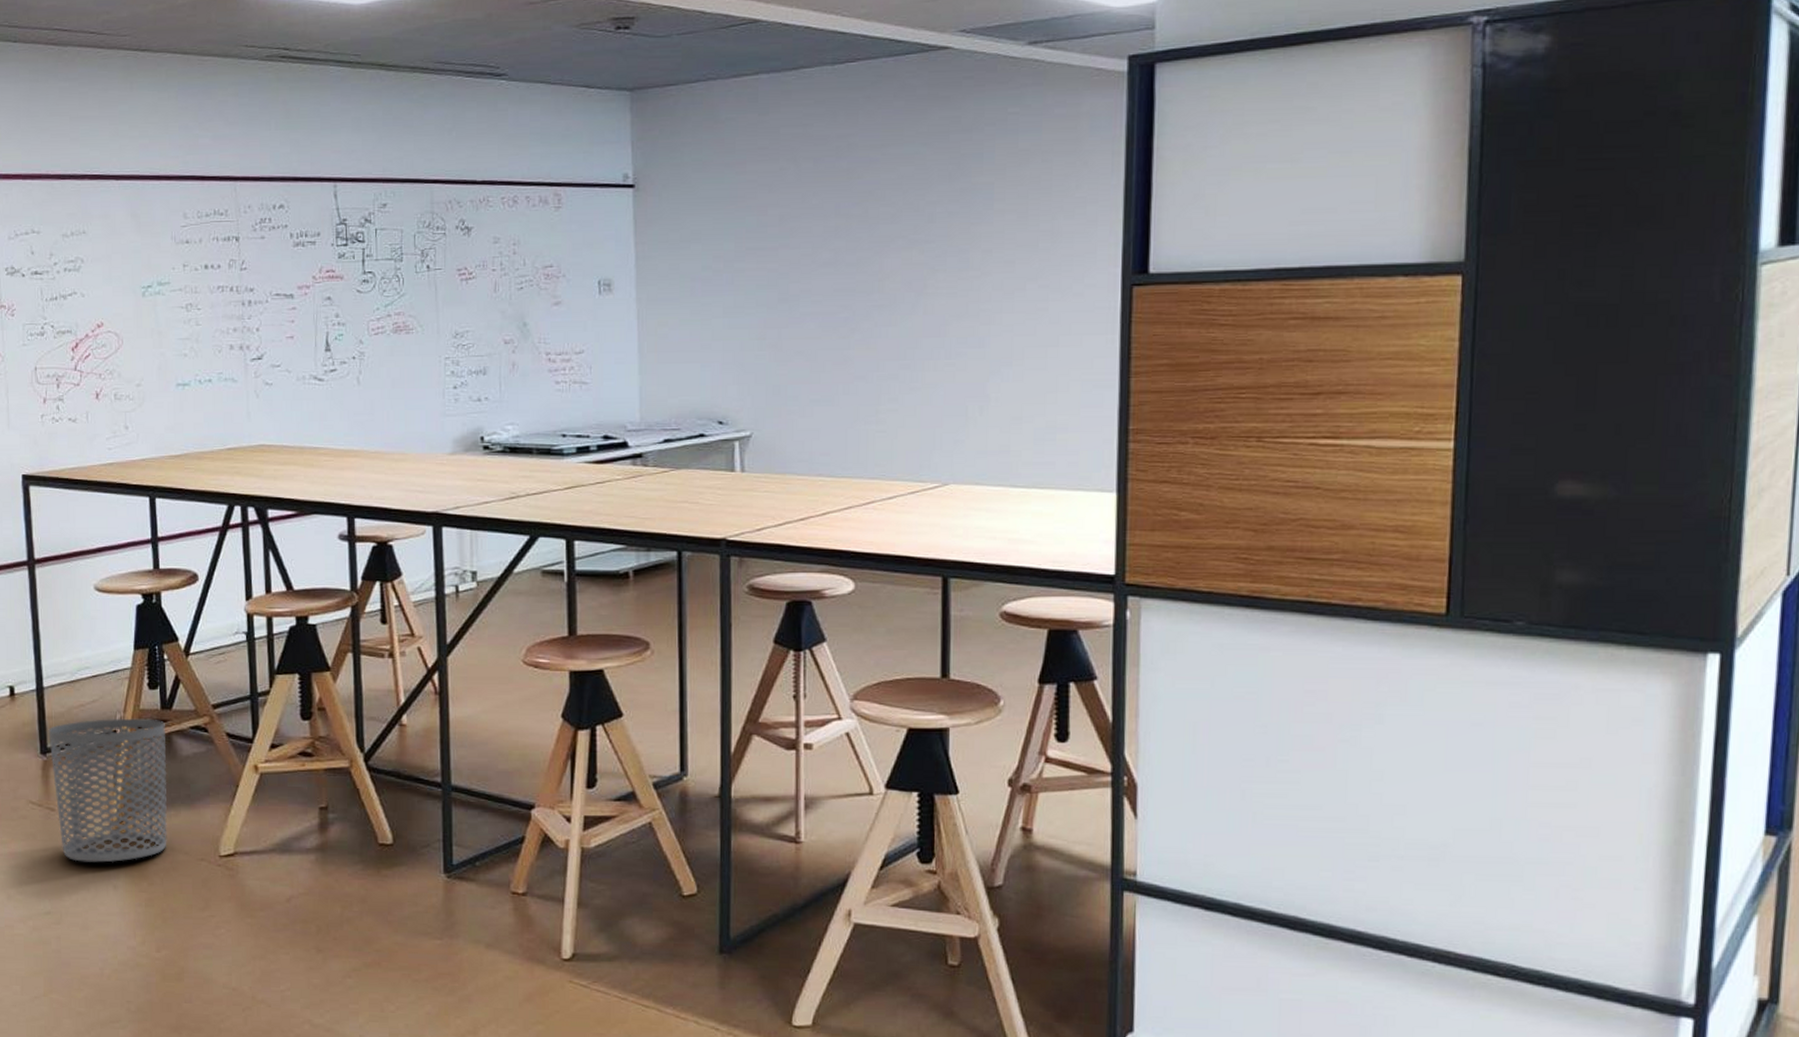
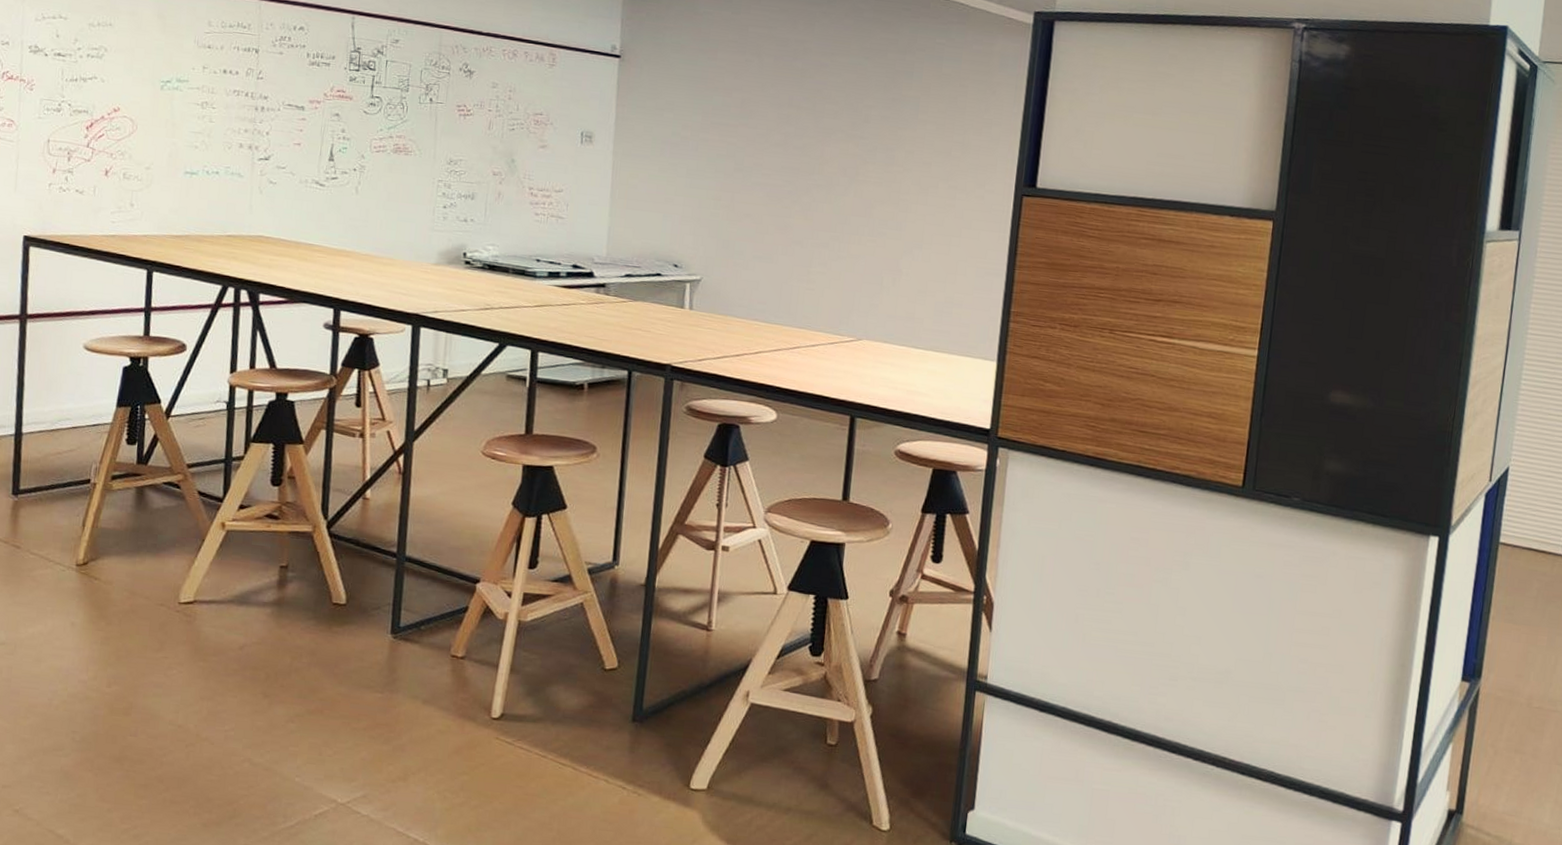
waste bin: present [48,718,167,863] -> none [21,467,139,601]

